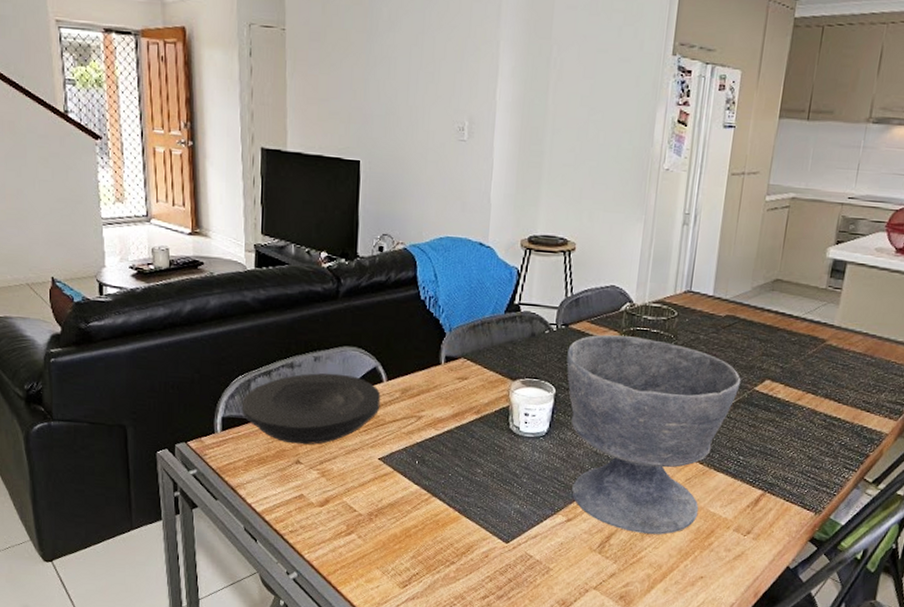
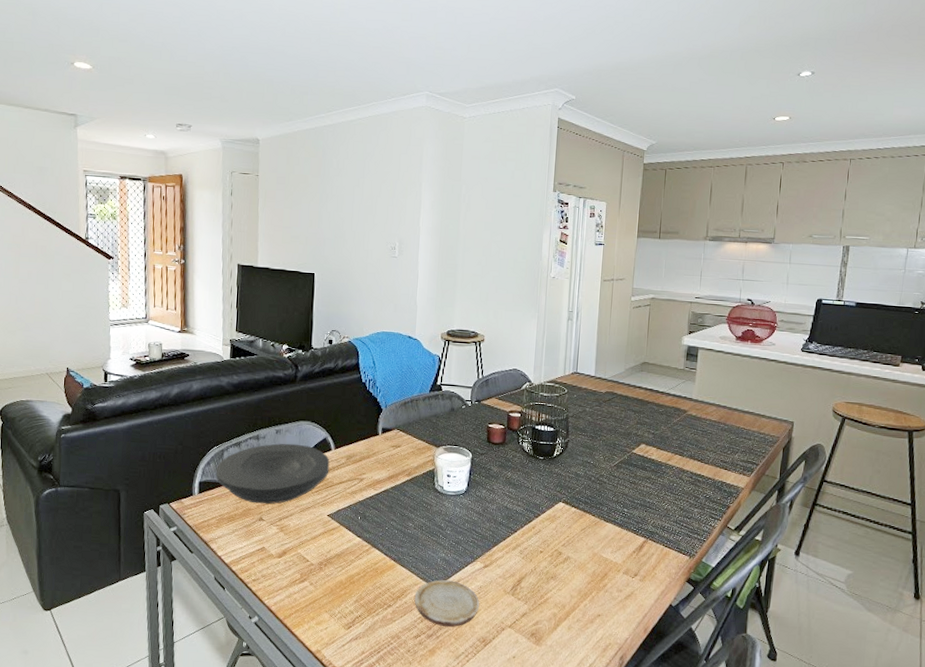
wood slice: none [482,534,560,588] -> present [414,580,480,627]
bowl: present [566,334,741,535] -> none [480,408,622,578]

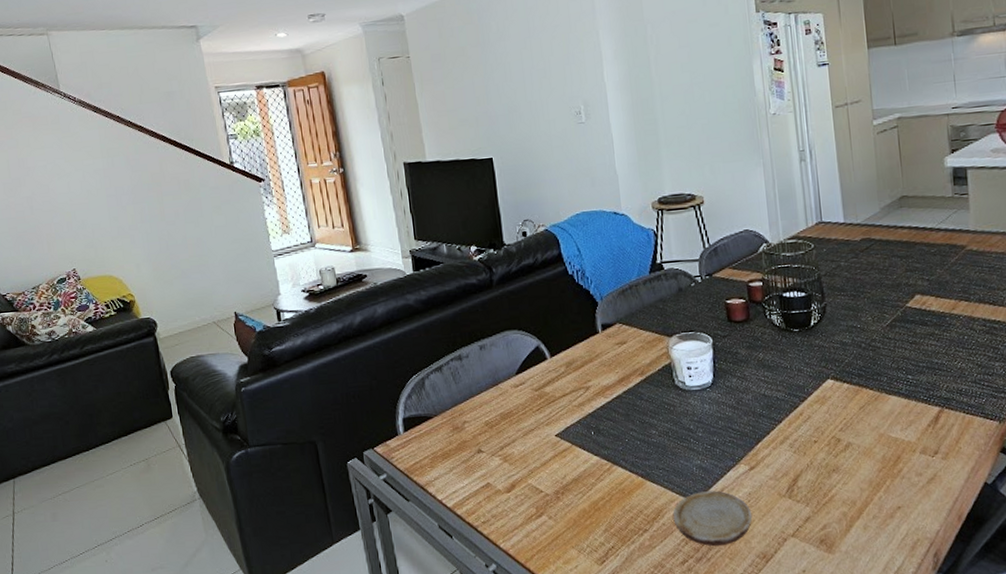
plate: present [215,443,330,504] -> none [419,358,549,434]

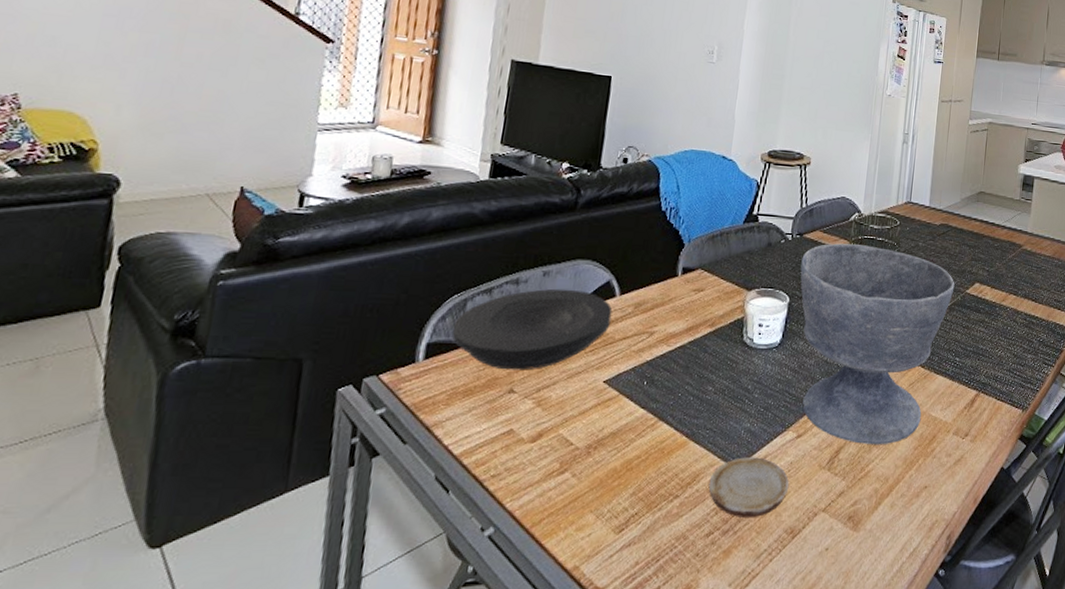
plate: none [419,358,549,434] -> present [452,288,613,370]
bowl: none [716,274,892,471] -> present [800,243,955,445]

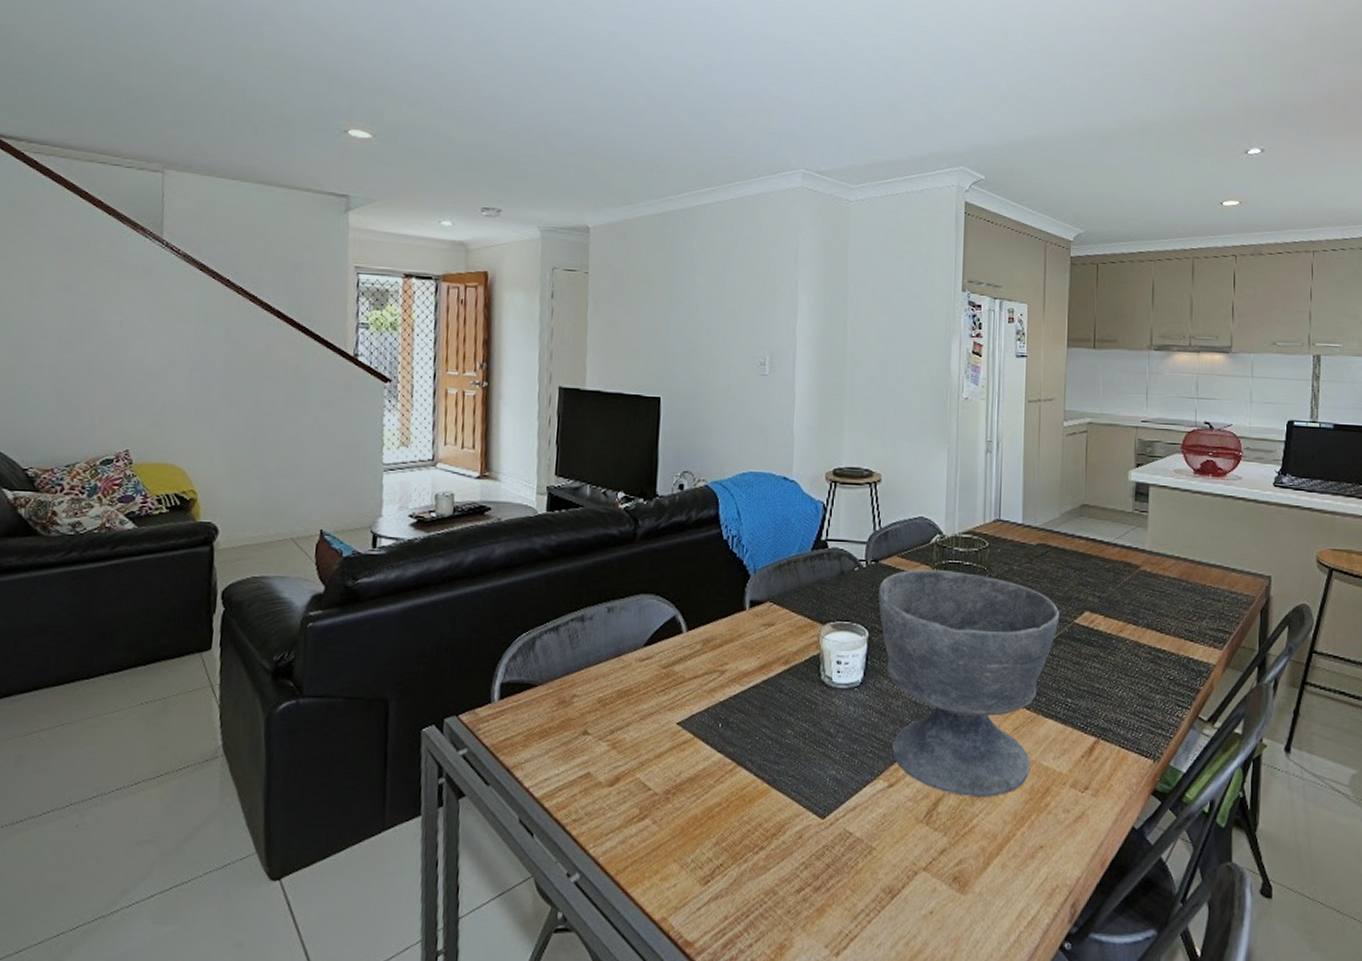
plate: present [452,288,613,370] -> none [523,625,680,711]
wood slice: present [708,457,789,519] -> none [795,807,884,875]

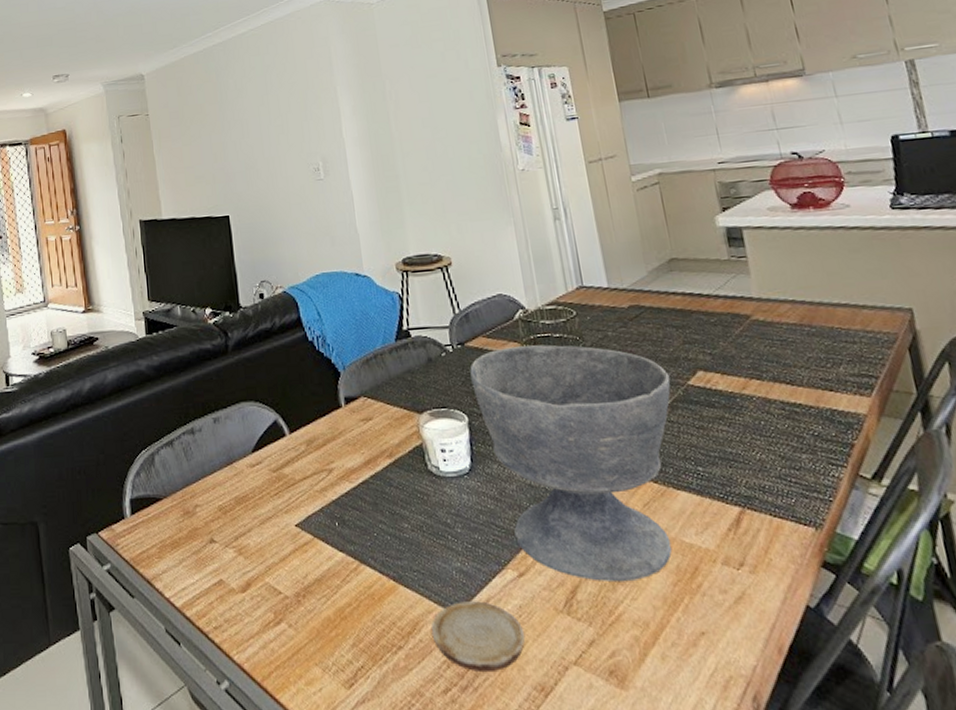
wood slice: none [795,807,884,875] -> present [431,601,526,673]

